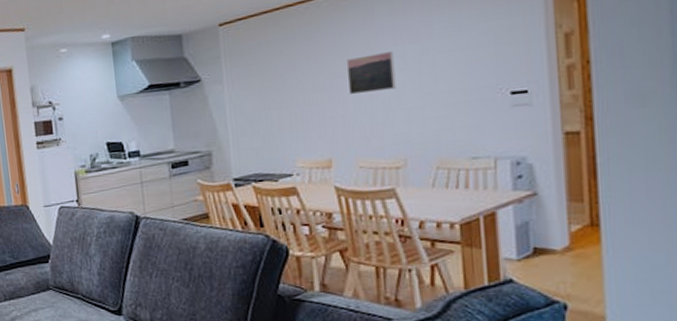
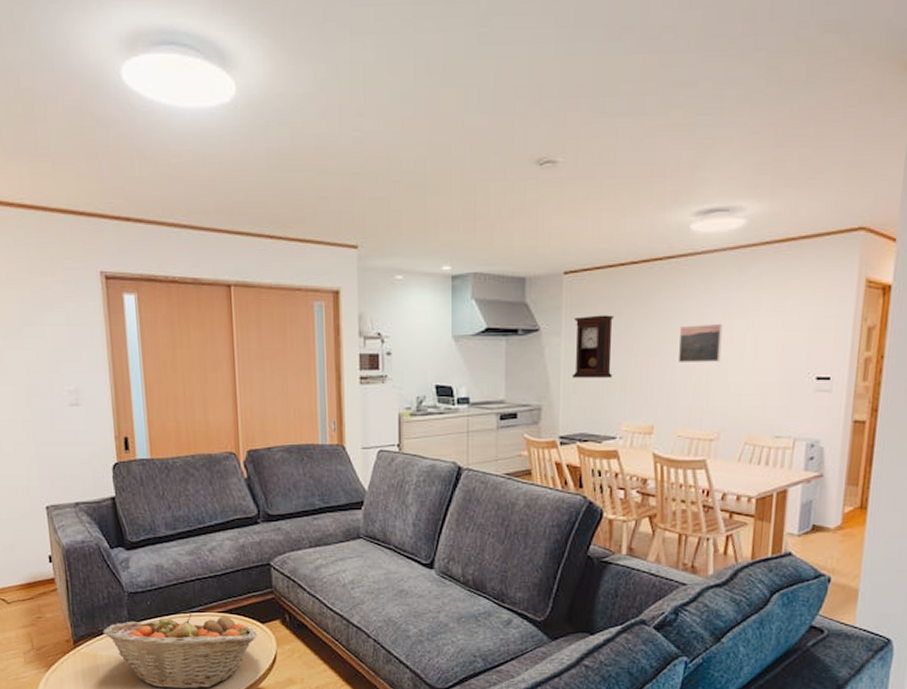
pendulum clock: none [235,57,281,122] -> present [571,315,615,378]

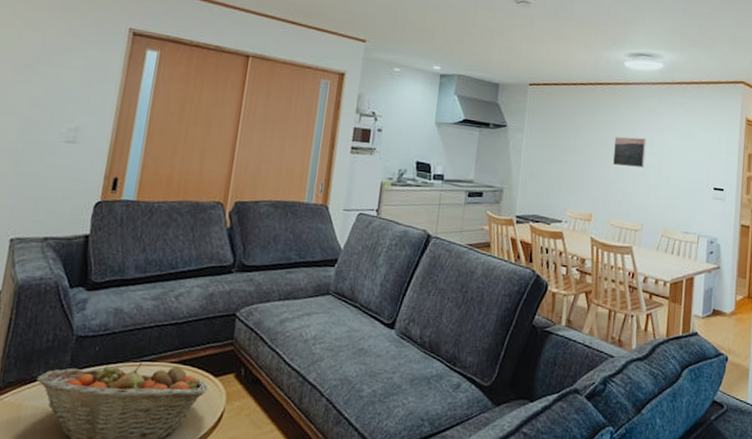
pendulum clock: present [571,315,615,378] -> none [529,119,566,171]

